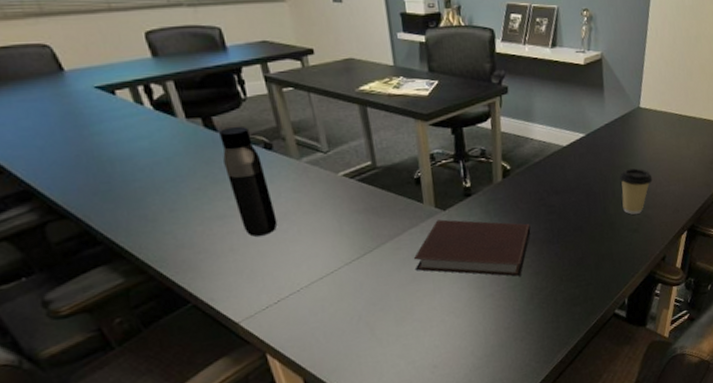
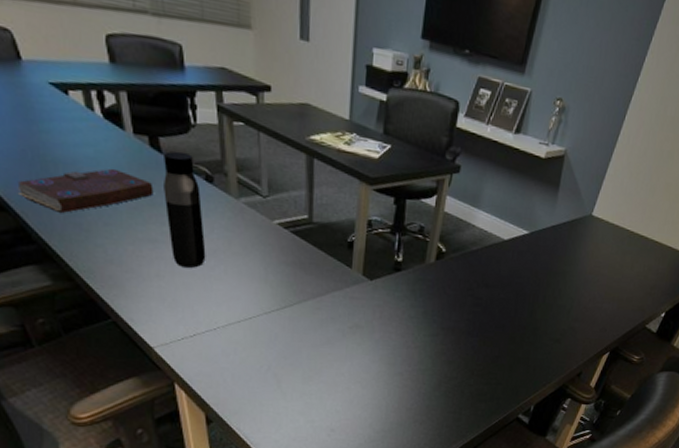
book: none [74,155,215,210] -> present [17,168,153,214]
notebook: present [413,219,531,277] -> none [331,288,453,361]
coffee cup: present [620,168,653,215] -> none [550,276,588,324]

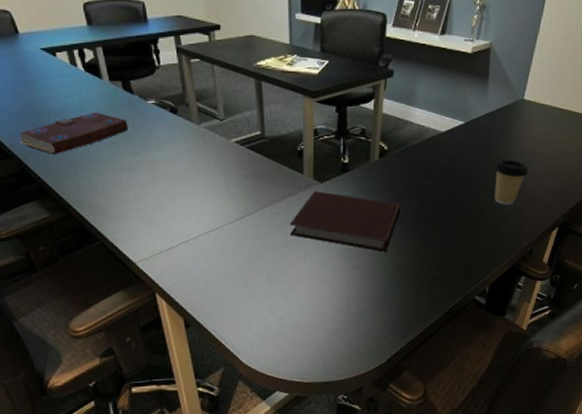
water bottle: present [164,151,206,268] -> none [135,90,175,189]
notebook: none [331,288,453,361] -> present [289,191,401,252]
coffee cup: none [550,276,588,324] -> present [495,160,529,205]

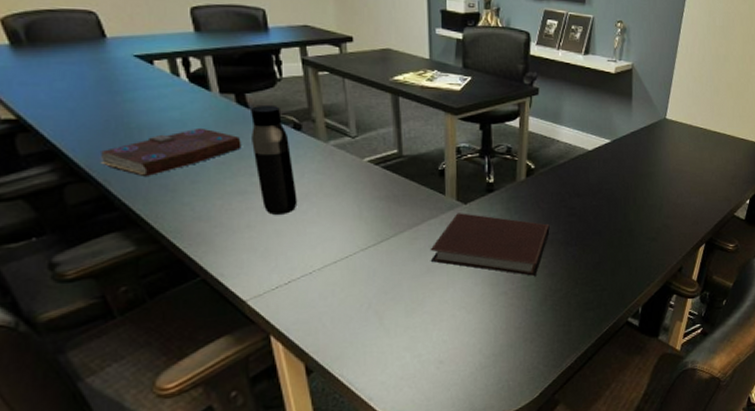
water bottle: none [135,90,175,189] -> present [251,104,298,215]
coffee cup: present [495,160,529,205] -> none [642,178,674,223]

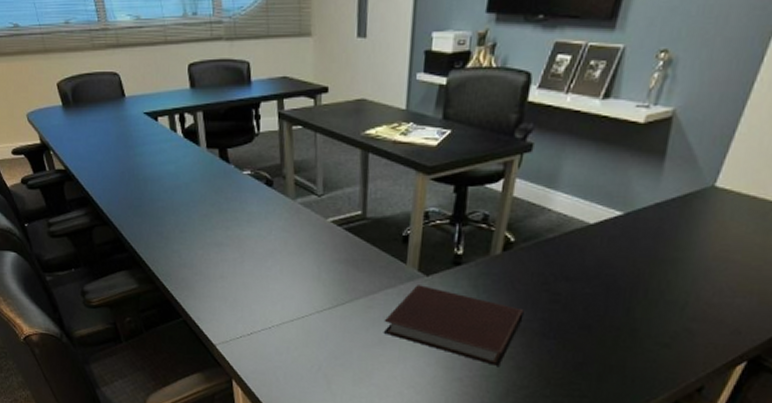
book: present [99,127,242,178] -> none [117,181,221,225]
water bottle: present [251,104,298,215] -> none [229,160,264,269]

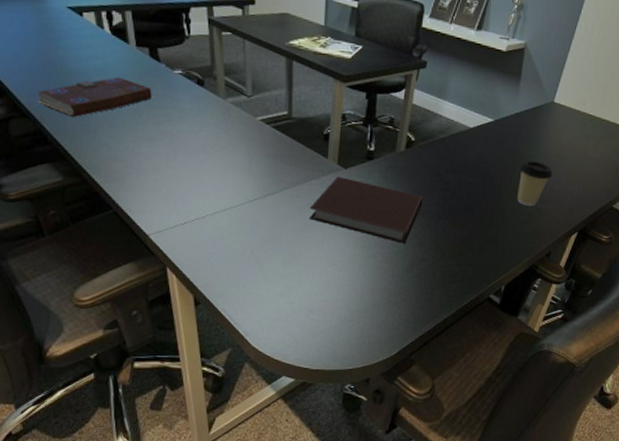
book: none [117,181,221,225] -> present [37,77,152,118]
coffee cup: none [655,265,711,325] -> present [517,161,553,206]

